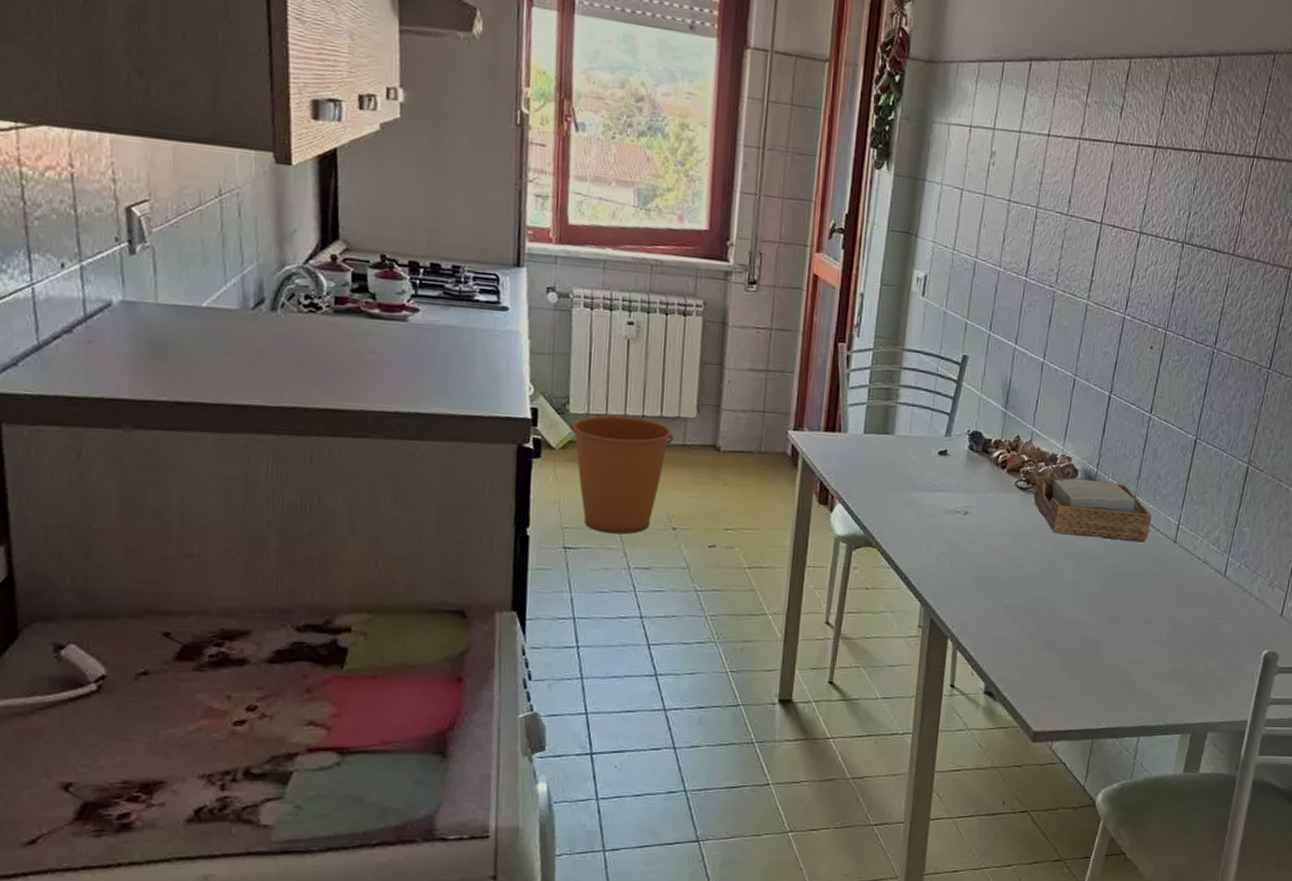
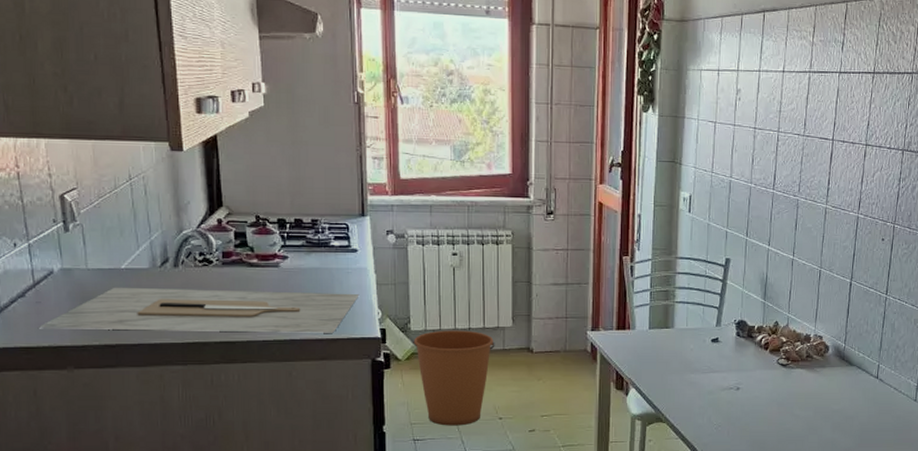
cutting board: none [87,329,508,409] -> present [38,287,360,333]
napkin holder: present [1033,475,1152,542] -> none [793,353,894,403]

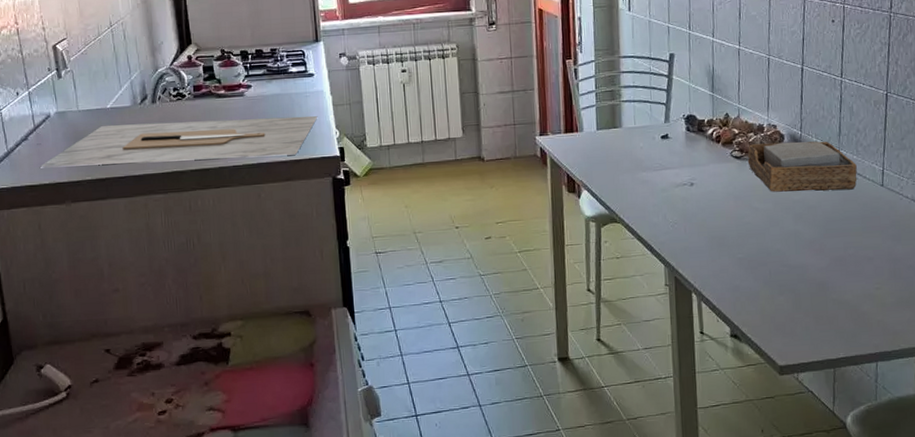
bucket: present [413,330,495,426] -> none [370,143,448,238]
napkin holder: none [793,353,894,403] -> present [747,141,858,192]

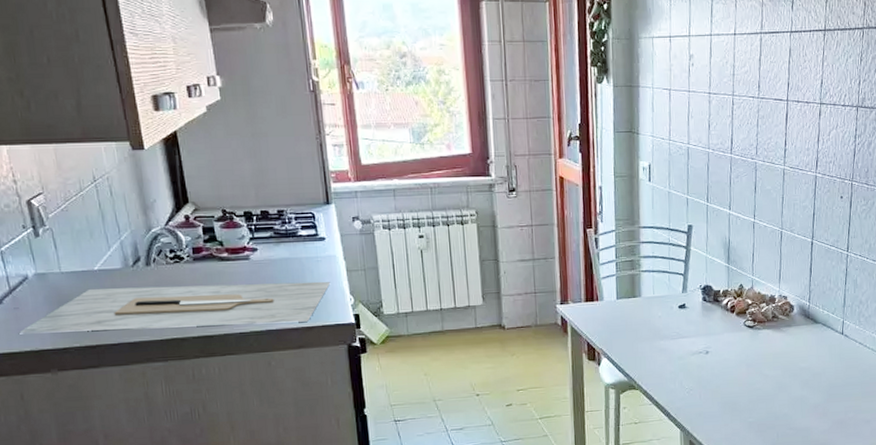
napkin holder: present [747,141,858,192] -> none [759,312,859,360]

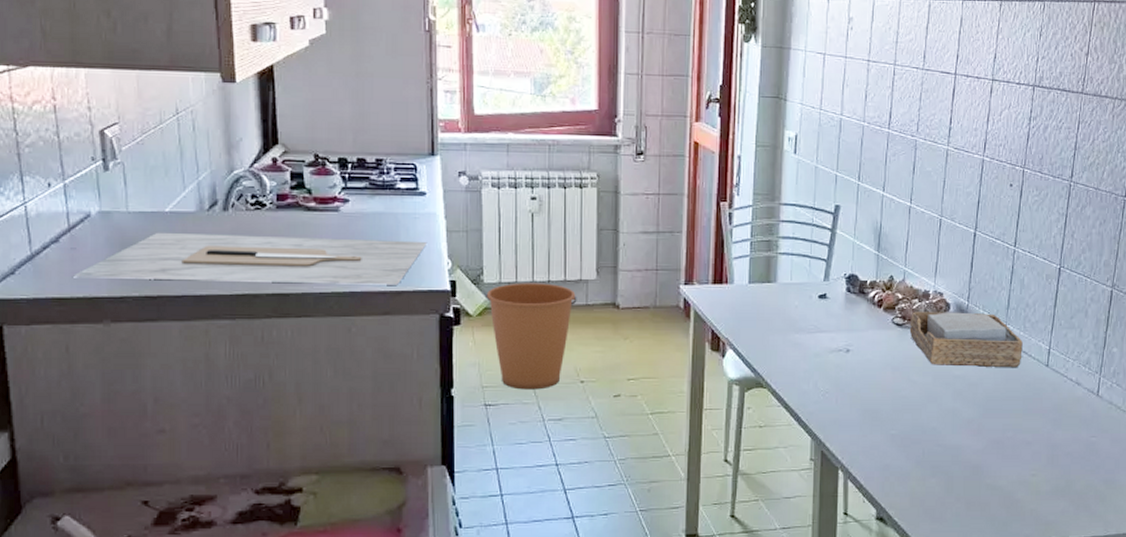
bucket: none [387,311,467,406] -> present [486,283,577,390]
napkin holder: none [759,312,859,360] -> present [909,311,1023,368]

